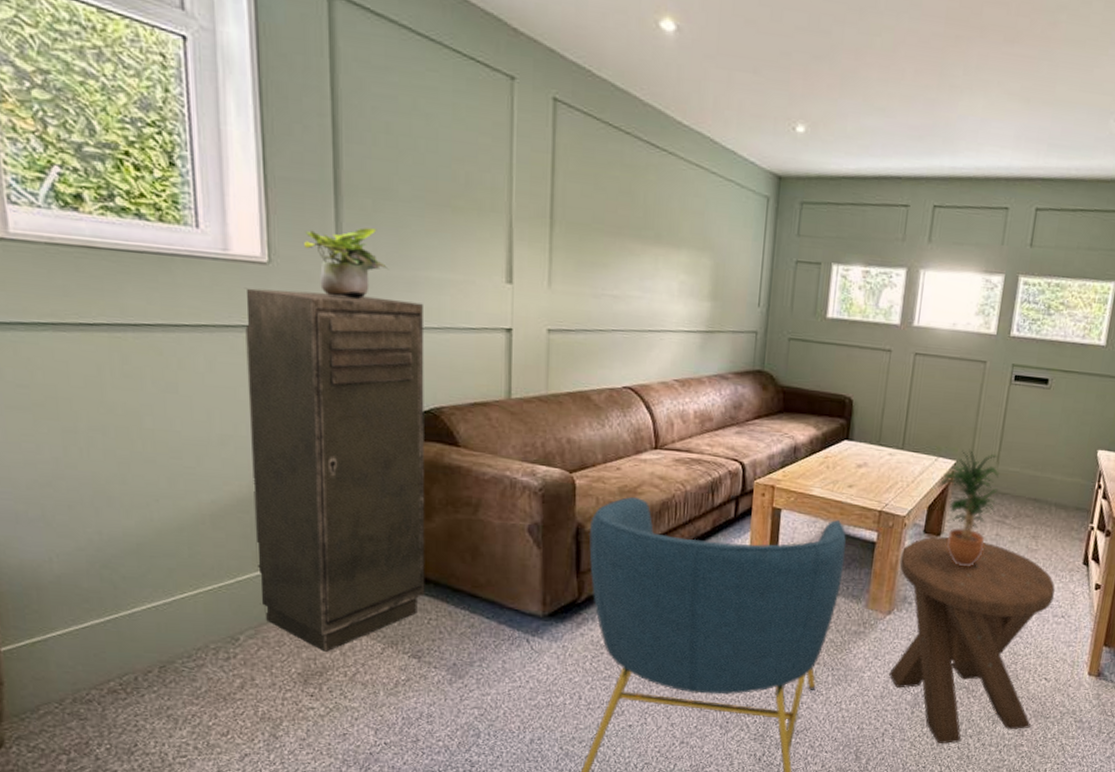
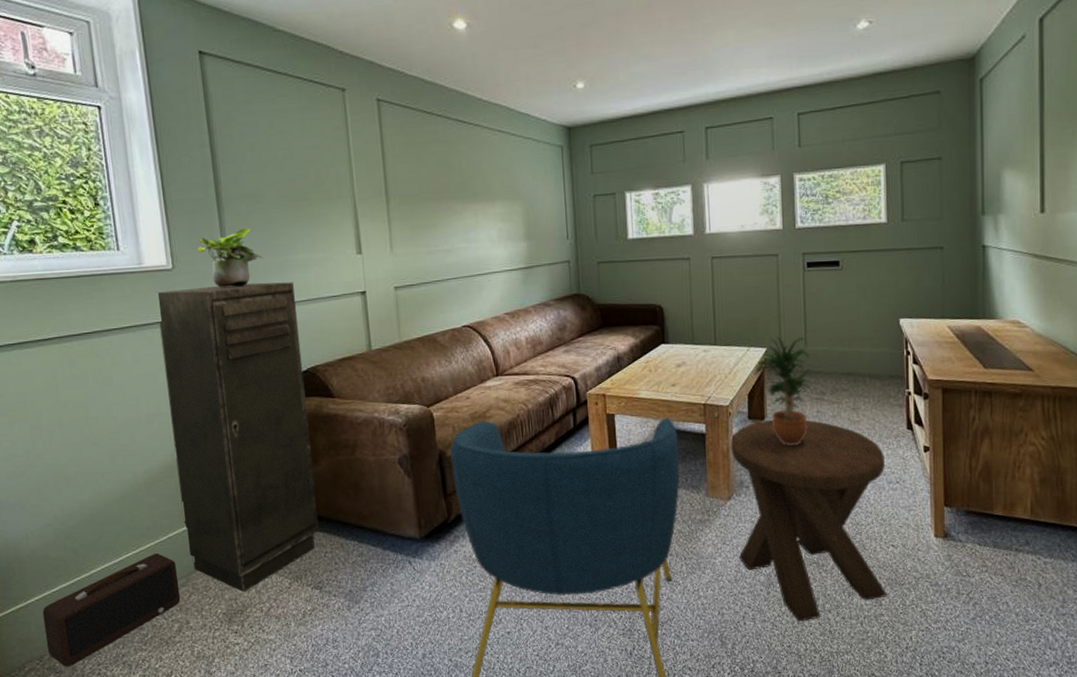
speaker: none [66,597,246,714] -> present [42,553,181,667]

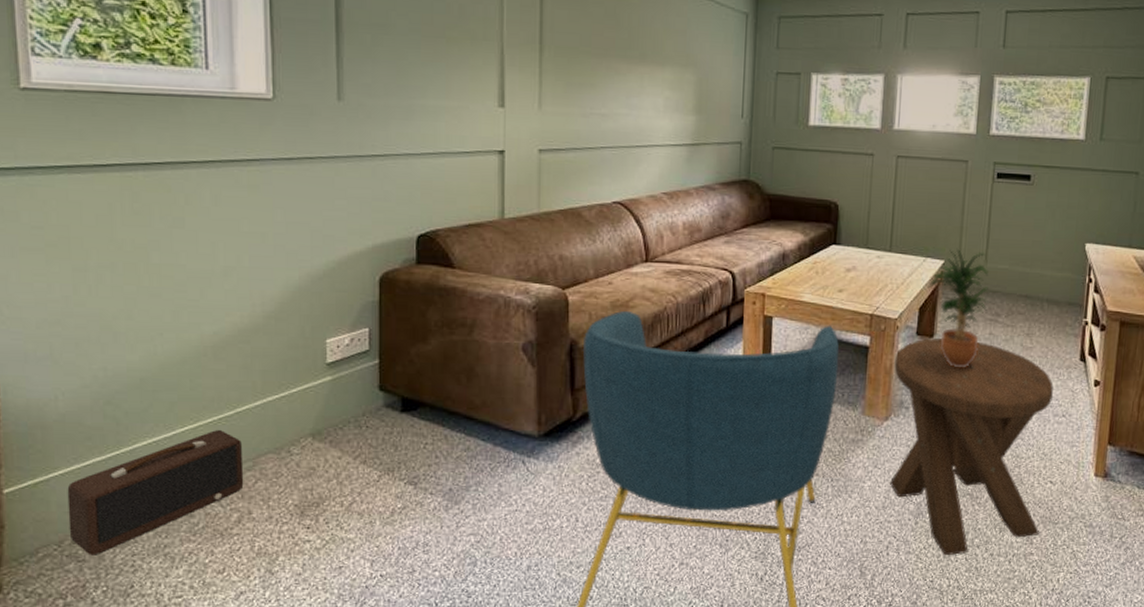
storage cabinet: present [156,282,320,592] -> none [249,123,421,481]
potted plant: present [198,228,264,288] -> none [307,61,387,129]

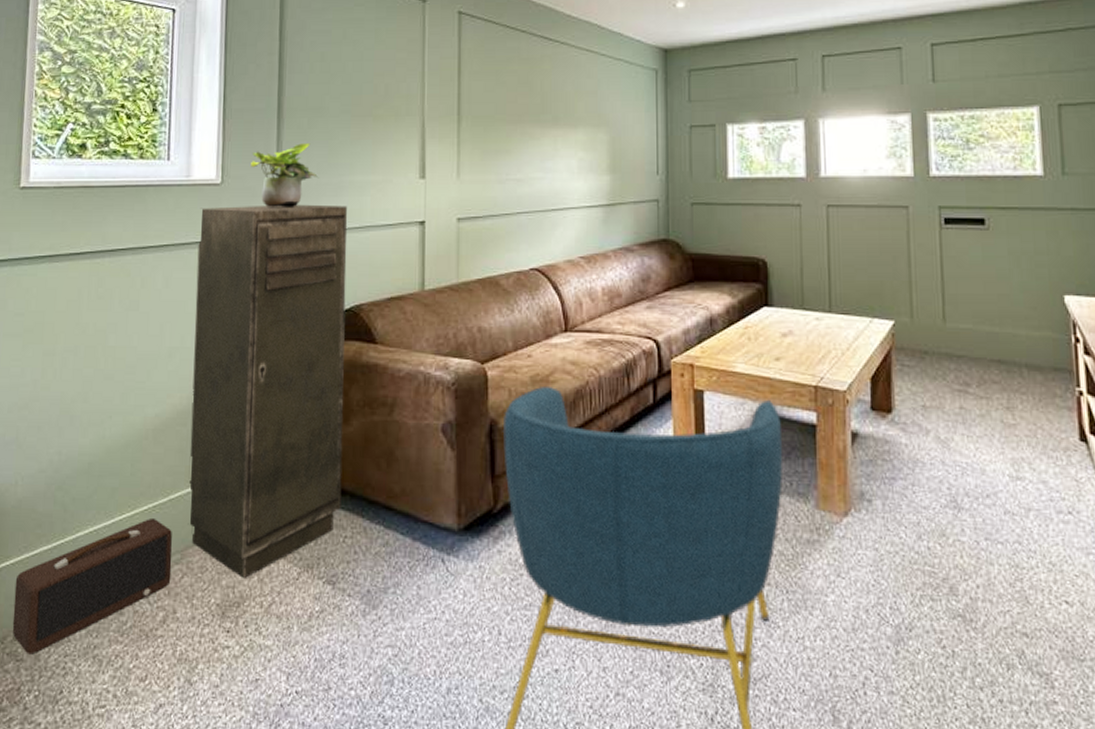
storage cabinet: none [249,123,421,481] -> present [188,204,348,578]
potted plant: none [307,61,387,129] -> present [251,143,319,207]
music stool: present [890,337,1053,555] -> none [848,413,1062,699]
potted plant: present [928,248,989,368] -> none [878,306,954,451]

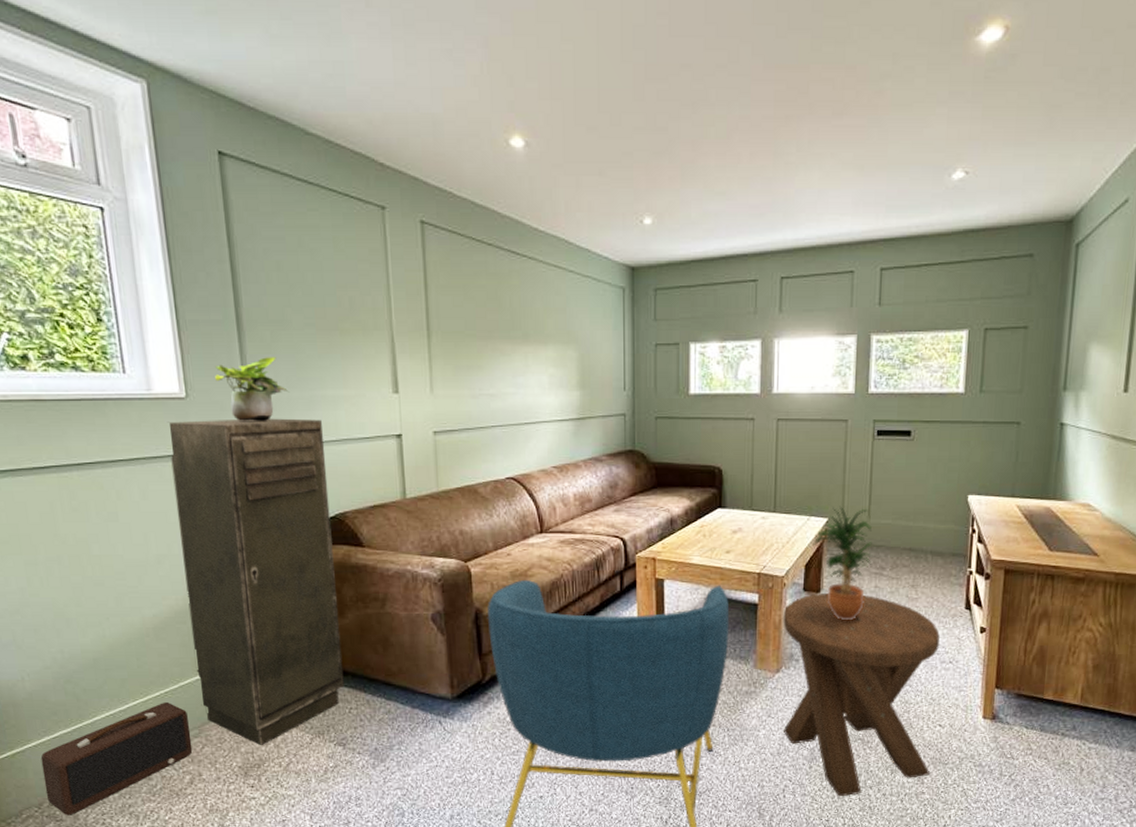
music stool: none [848,413,1062,699] -> present [783,592,940,796]
potted plant: none [878,306,954,451] -> present [813,506,873,621]

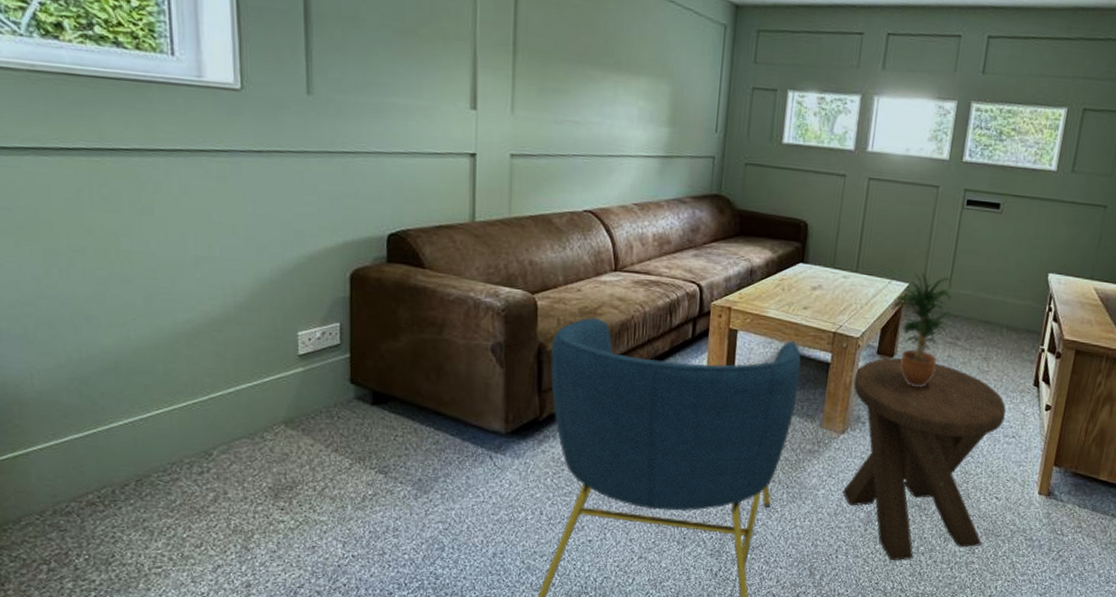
speaker: present [40,701,193,816] -> none [46,413,219,526]
storage cabinet: present [167,418,344,745] -> none [217,113,392,467]
potted plant: present [215,357,289,421] -> none [275,55,357,124]

